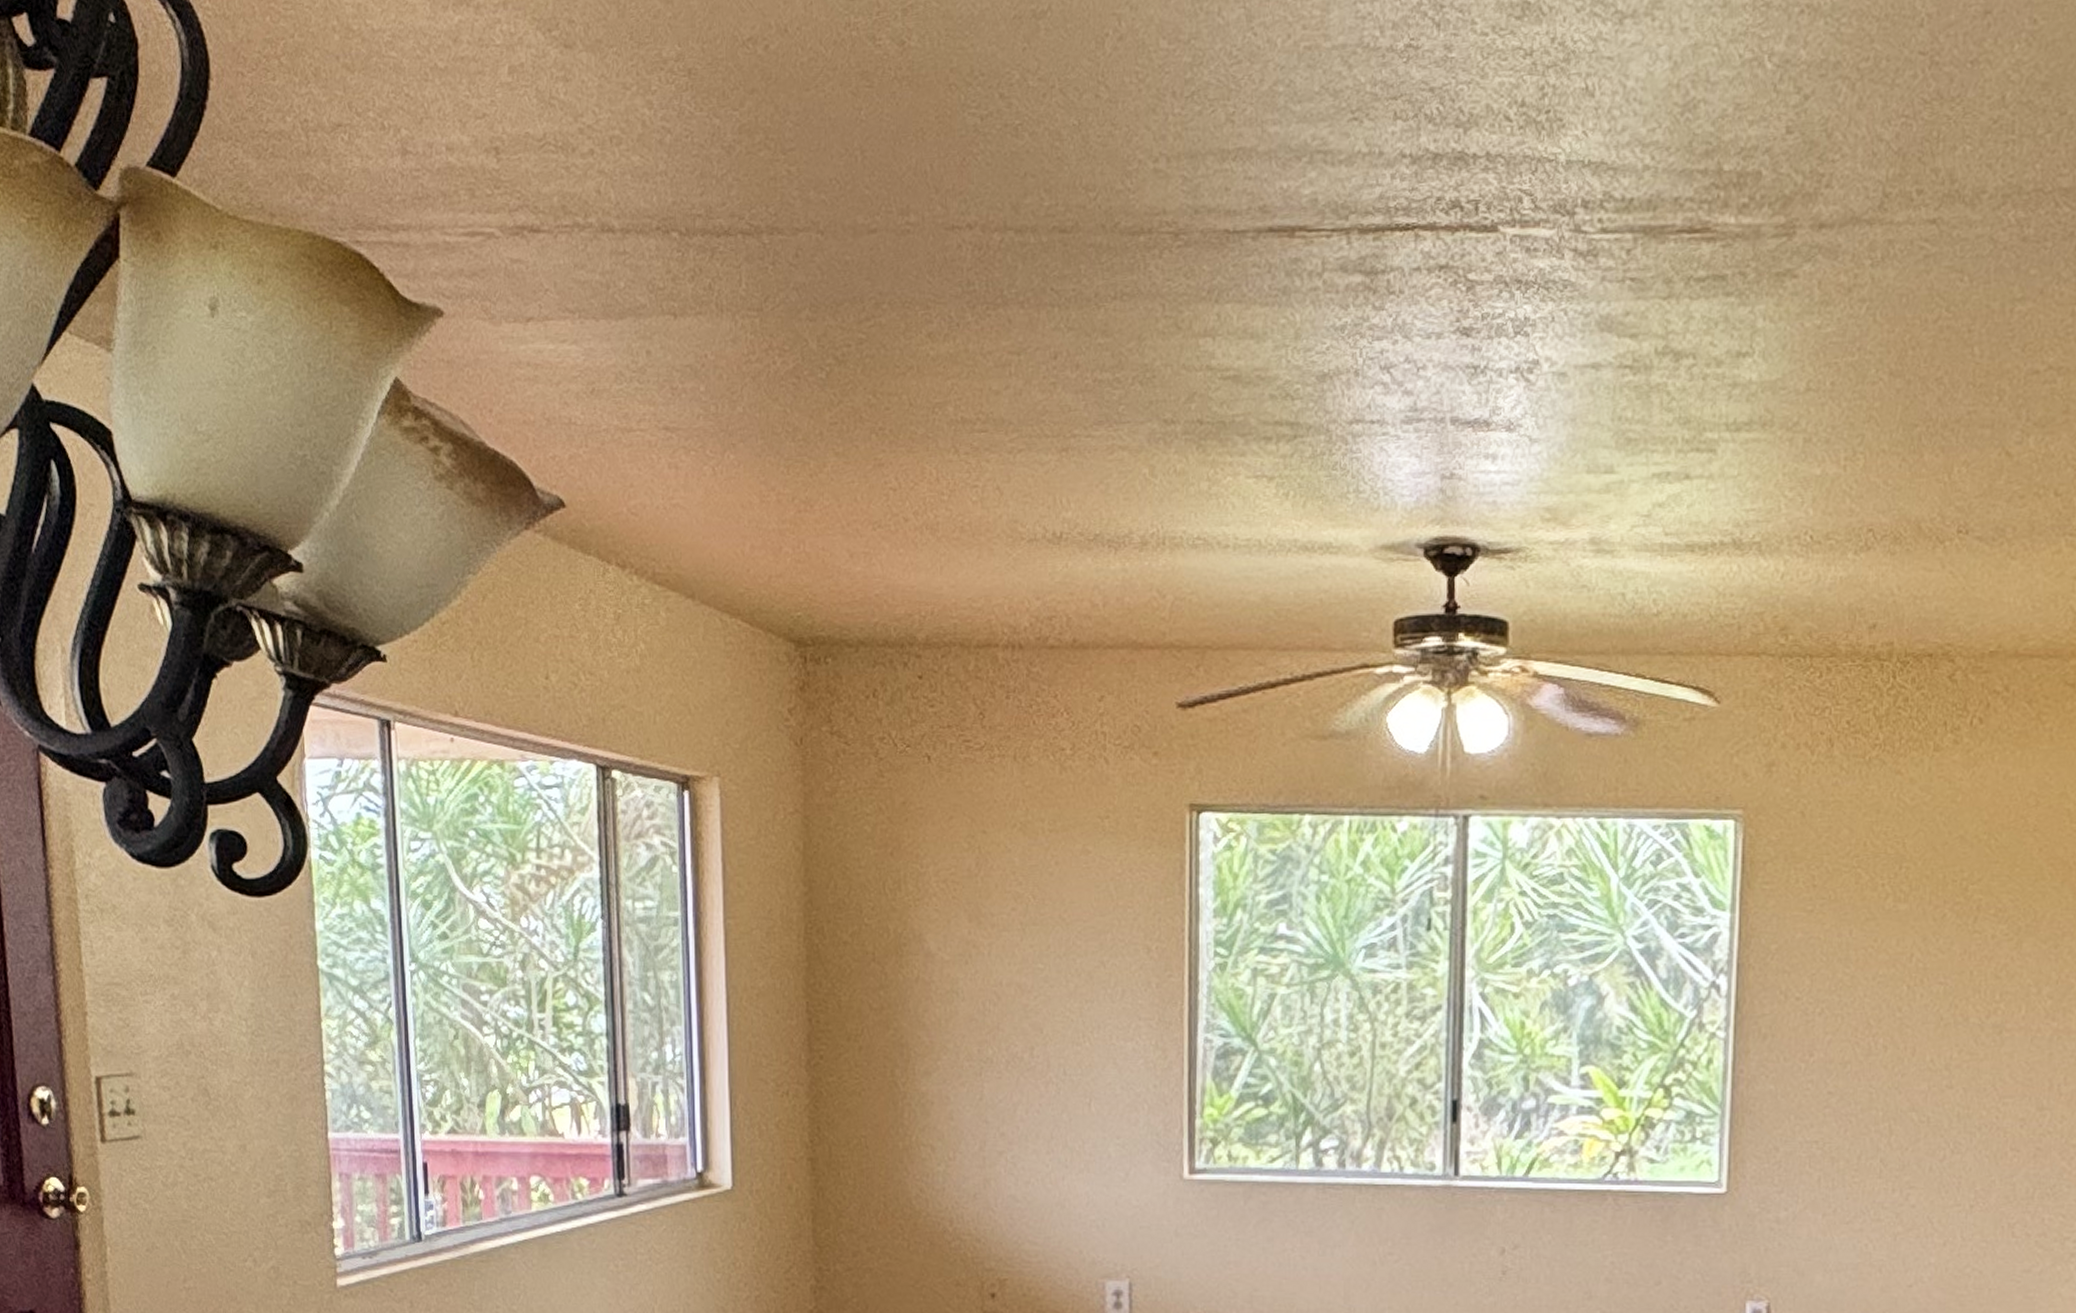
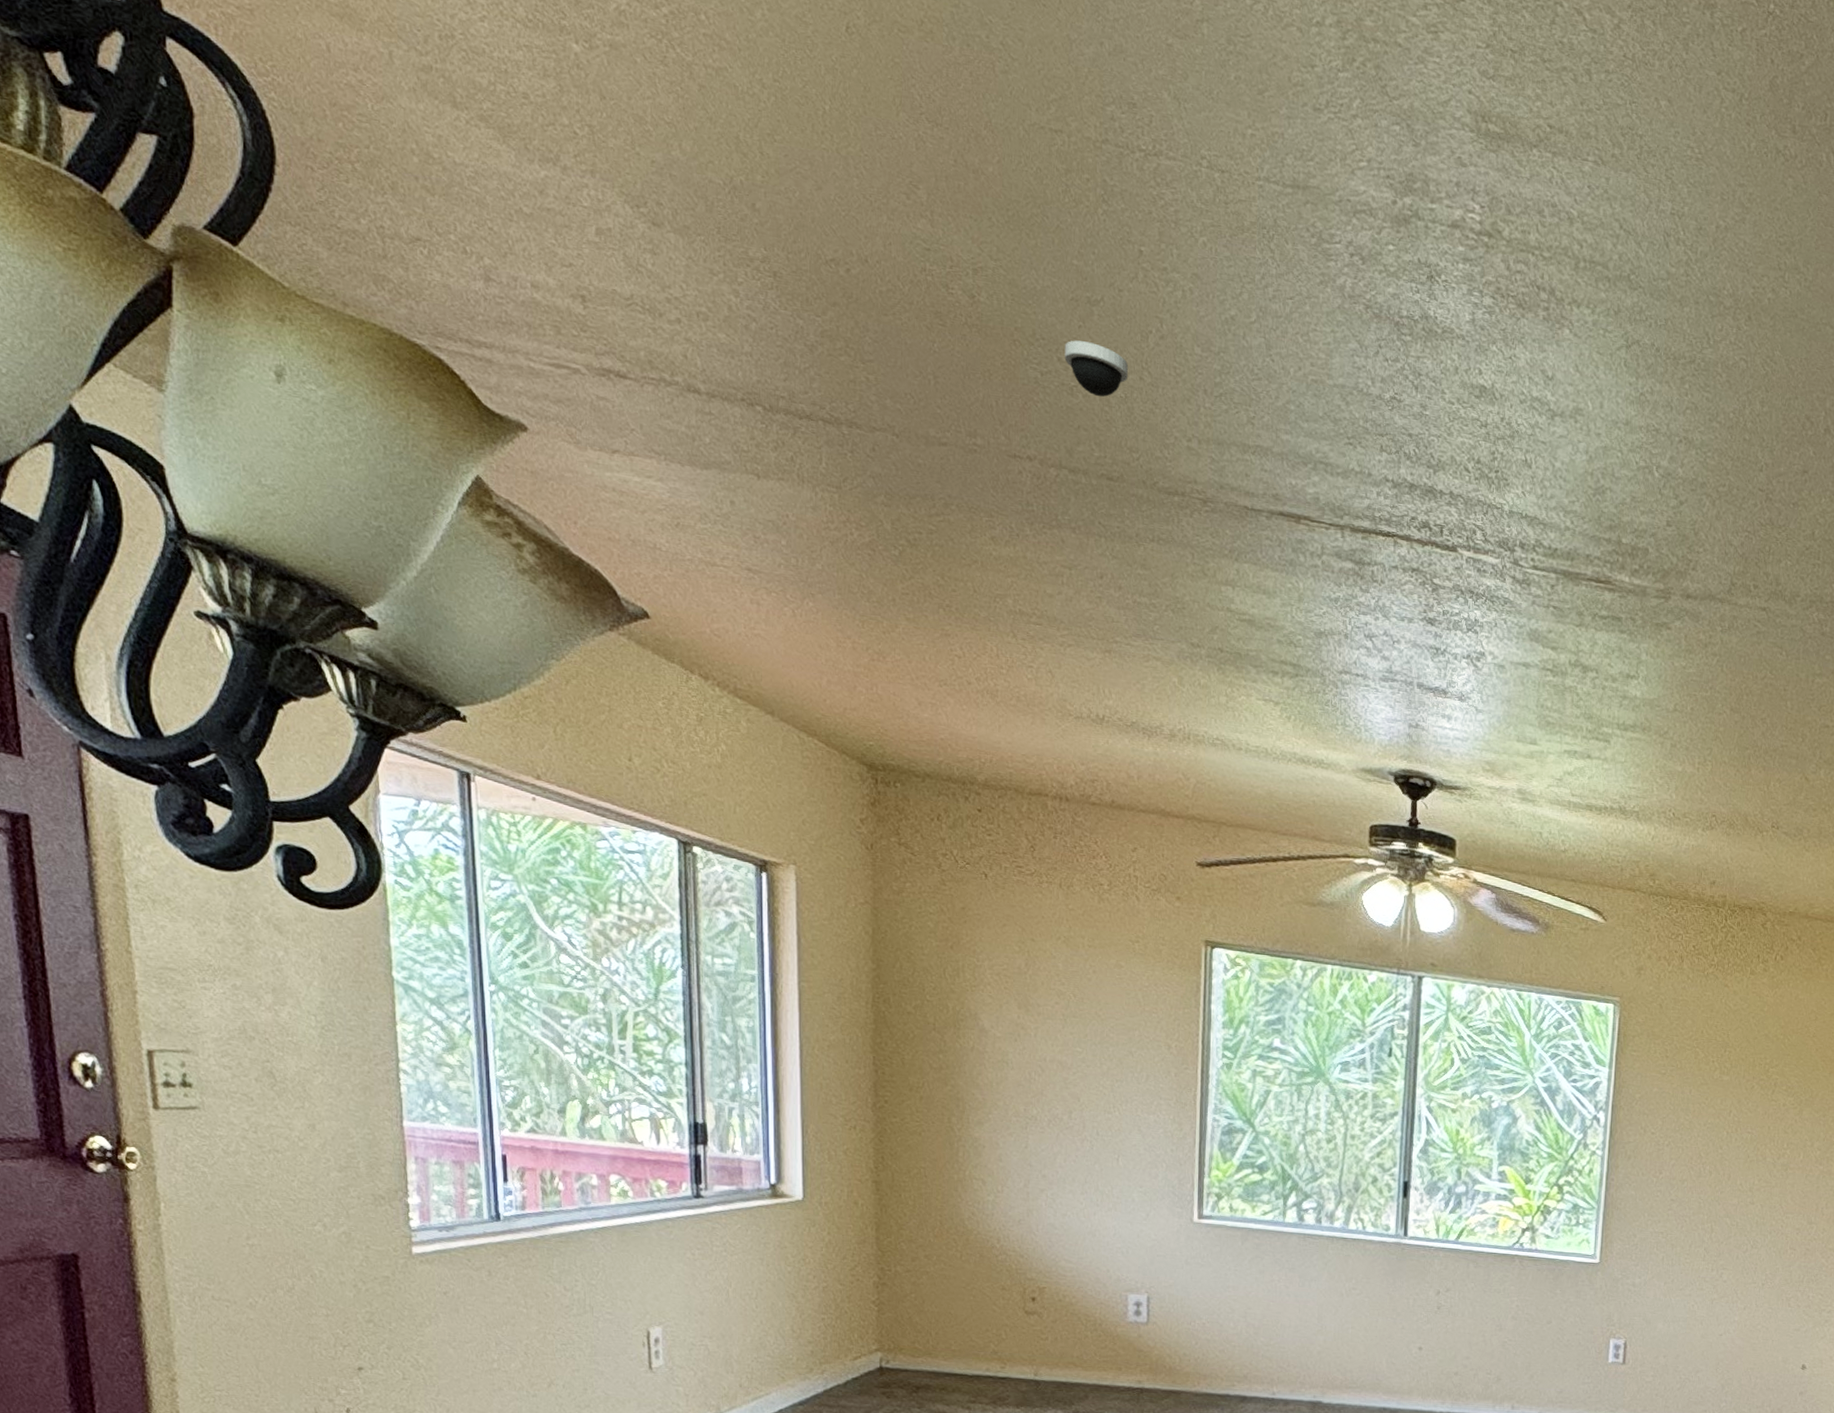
dome security camera: none [1007,65,1082,132] -> present [1064,340,1129,398]

